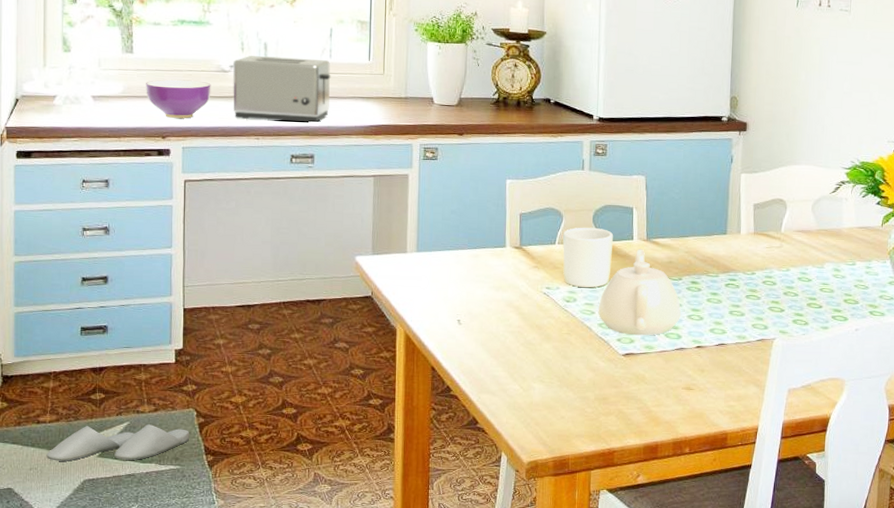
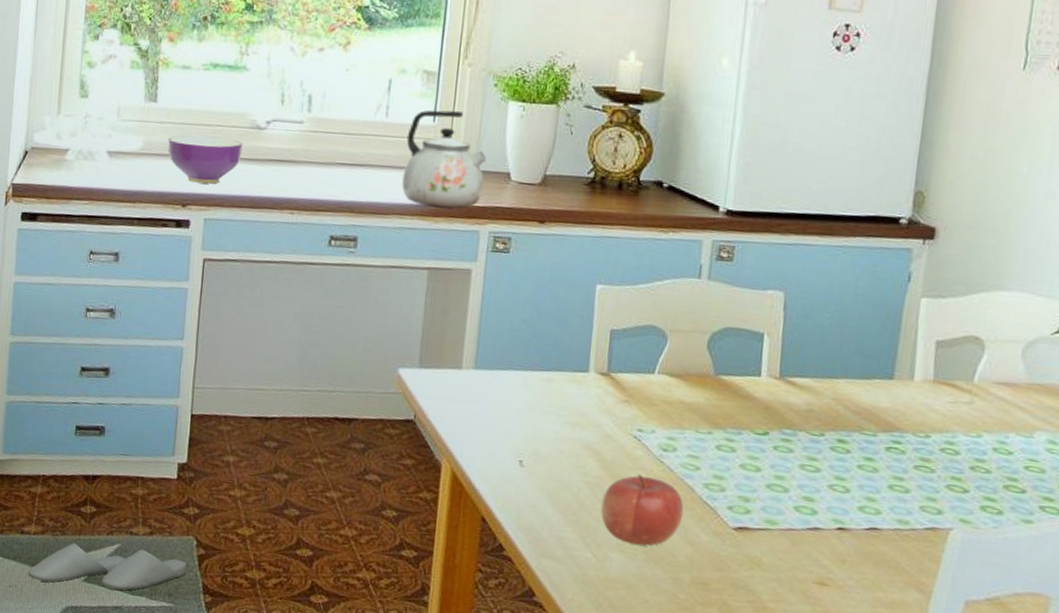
toaster: present [232,56,331,123] -> none [266,110,386,197]
kettle: none [347,51,414,128] -> present [402,110,488,209]
fruit: none [523,321,585,375] -> present [600,473,684,546]
mug: present [562,227,614,288] -> none [661,353,735,436]
teapot: present [598,249,681,336] -> none [704,389,820,507]

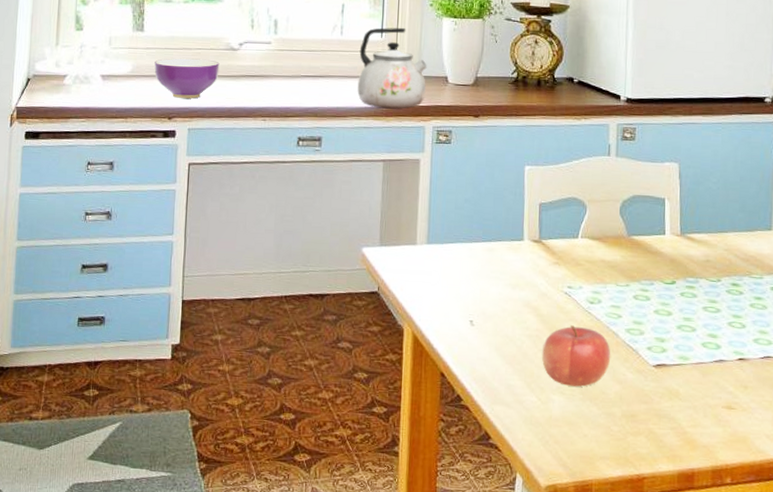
slippers: present [28,543,187,591] -> none [36,425,182,465]

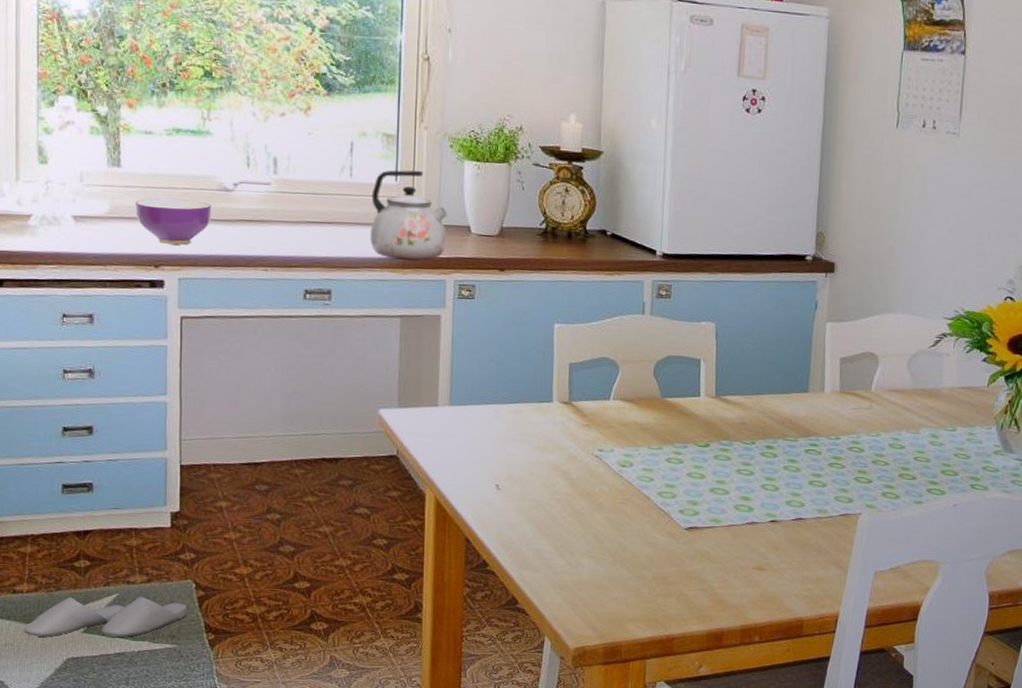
slippers: none [36,425,182,465] -> present [24,597,187,637]
fruit: present [541,324,611,387] -> none [570,488,643,550]

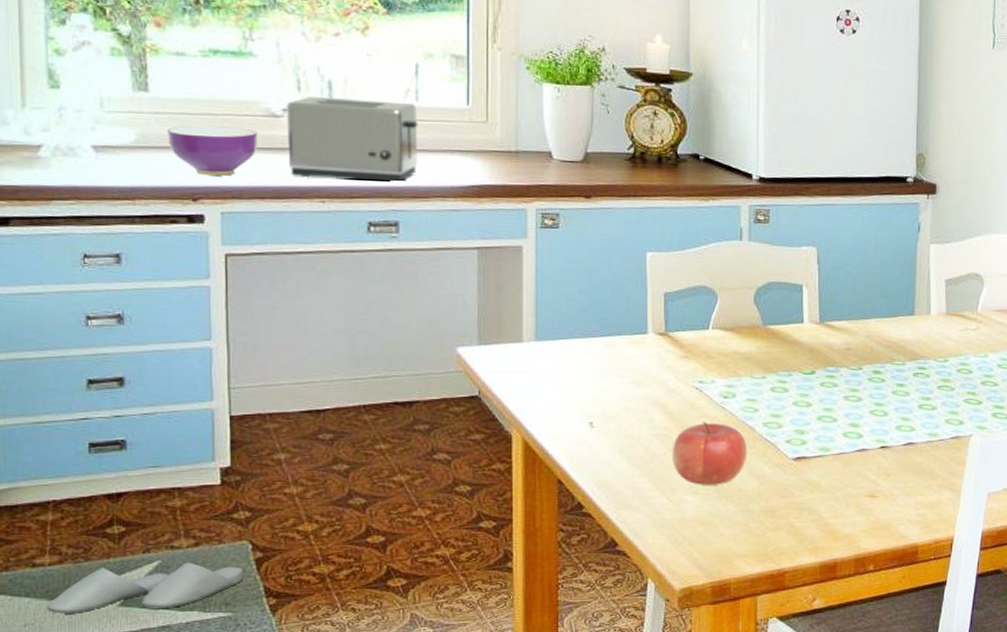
toaster: none [236,172,352,253] -> present [285,97,418,182]
kettle: present [370,170,449,261] -> none [441,93,527,189]
fruit: none [570,488,643,550] -> present [671,421,748,485]

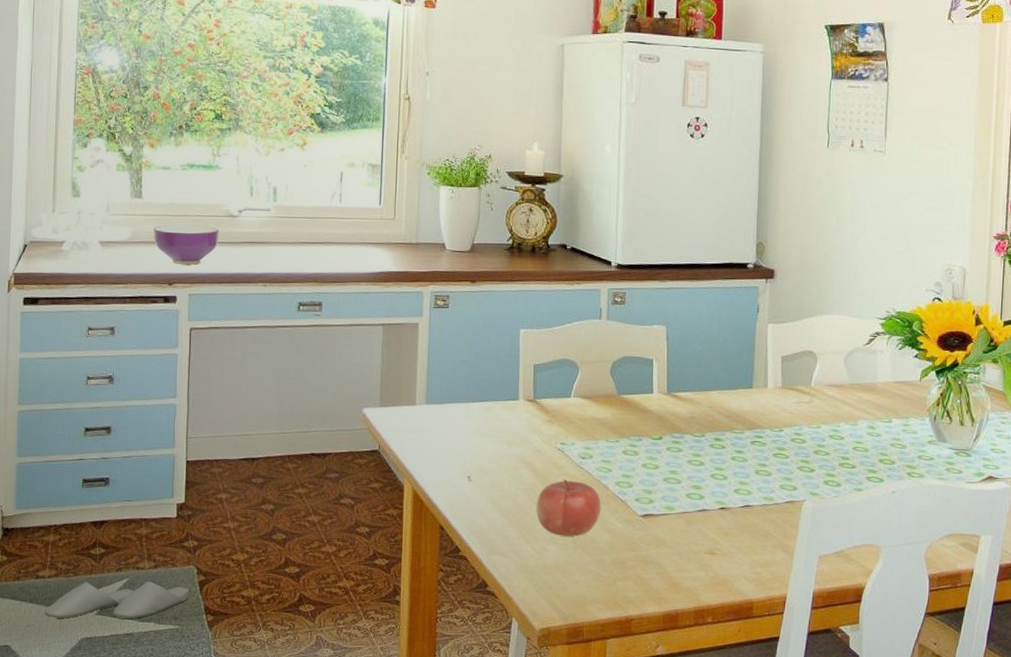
toaster: present [285,97,418,182] -> none [240,200,341,269]

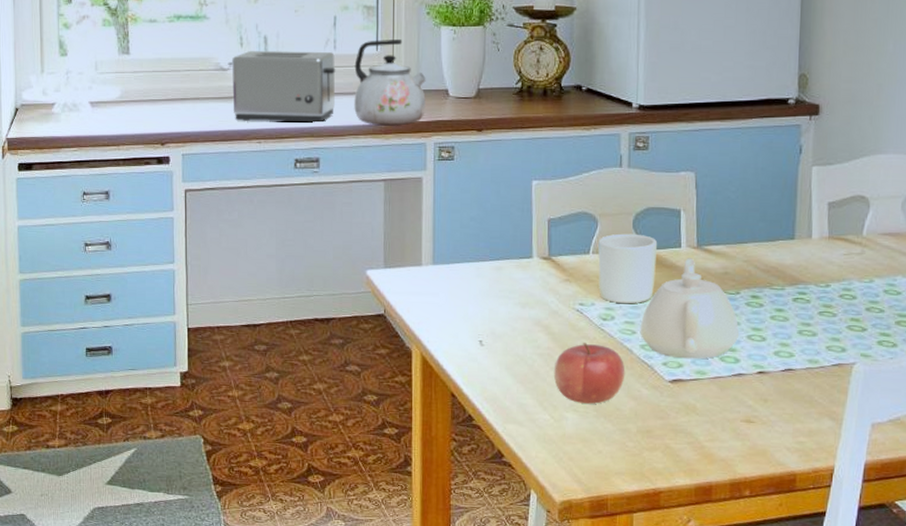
slippers: present [44,581,189,619] -> none [56,451,197,489]
bowl: present [153,224,219,265] -> none [143,81,210,123]
toaster: none [240,200,341,269] -> present [231,51,336,123]
kettle: none [356,195,426,275] -> present [354,38,427,126]
mug: none [578,379,632,444] -> present [598,233,658,304]
teapot: none [615,403,703,496] -> present [639,258,739,359]

